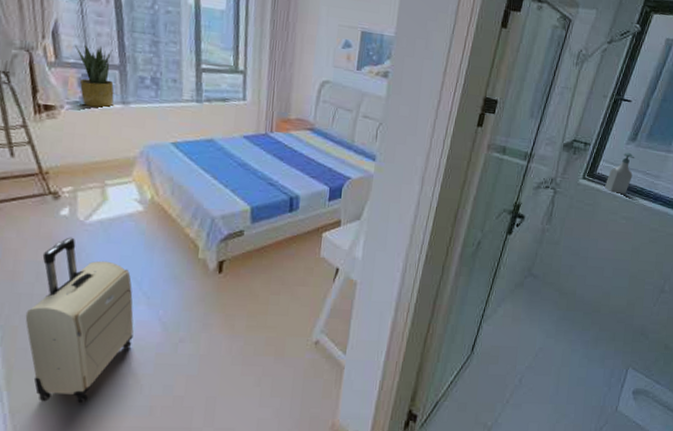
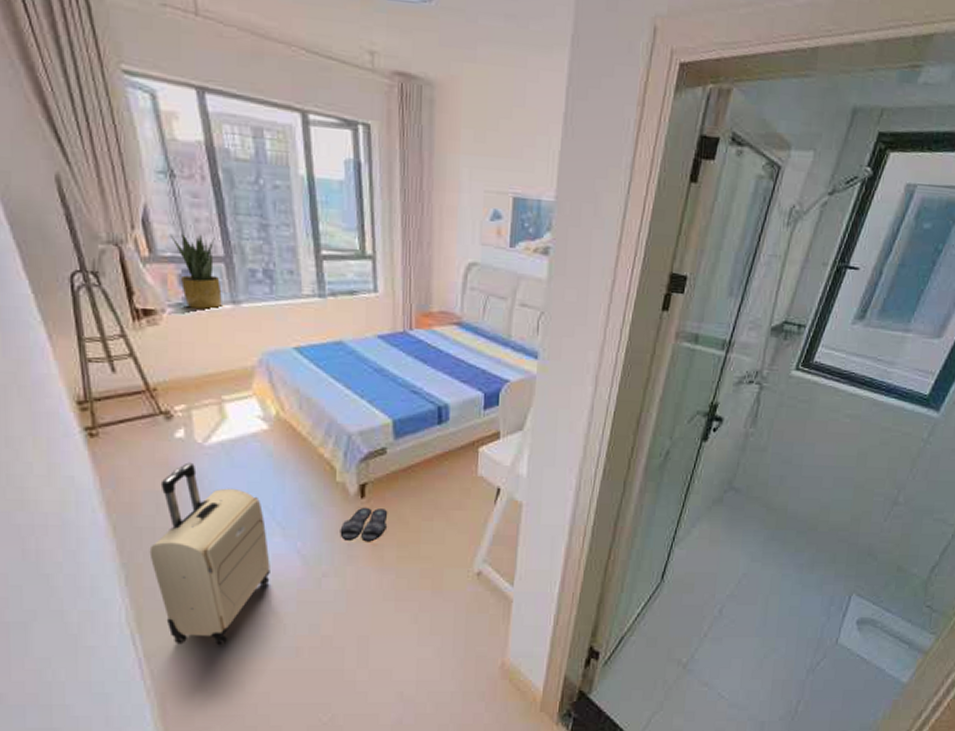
slippers: none [198,281,240,312] -> present [340,507,387,542]
soap bottle: present [604,152,635,194] -> none [823,334,863,387]

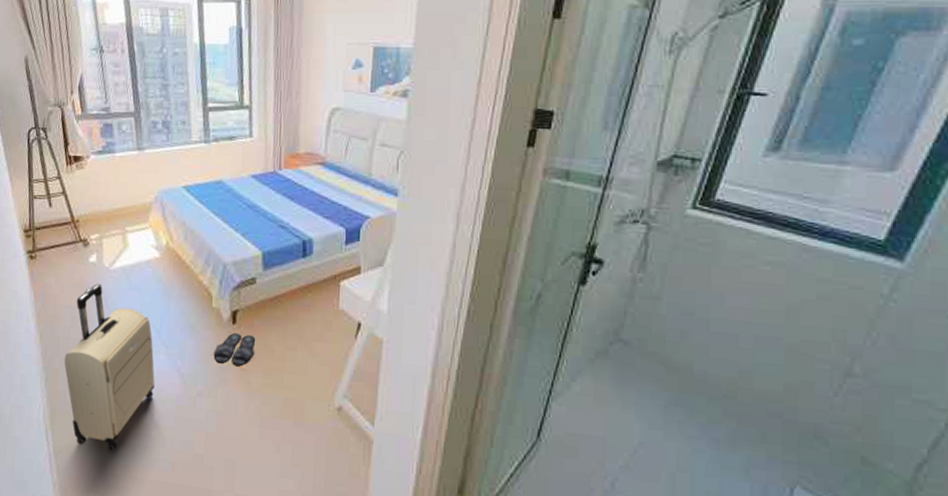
planter: present [171,234,222,309] -> none [97,95,131,155]

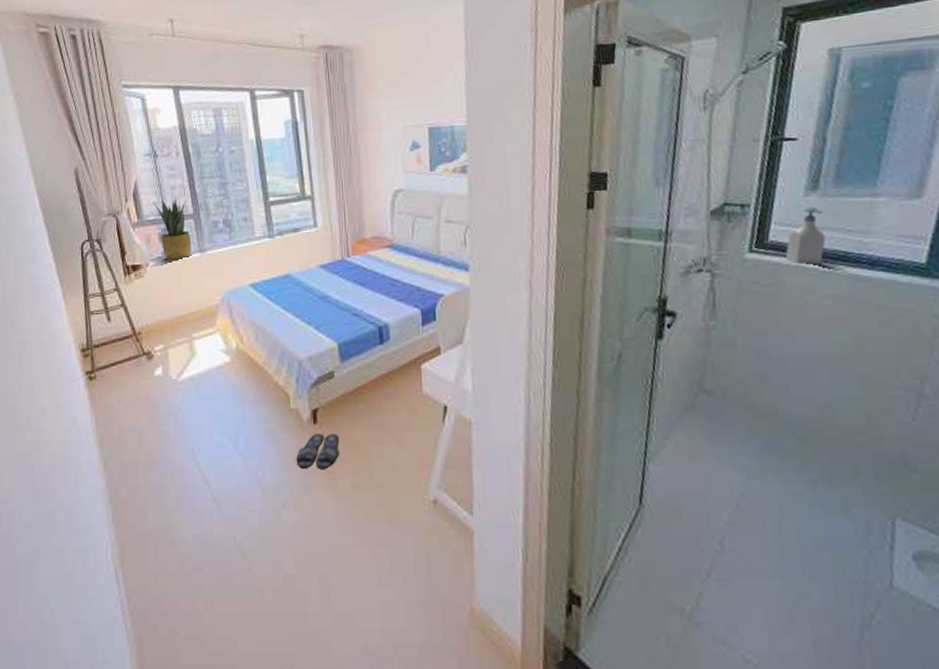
suitcase: present [64,283,155,452] -> none [132,398,235,586]
planter: none [97,95,131,155] -> present [154,198,192,260]
soap bottle: none [729,167,781,228] -> present [784,206,826,265]

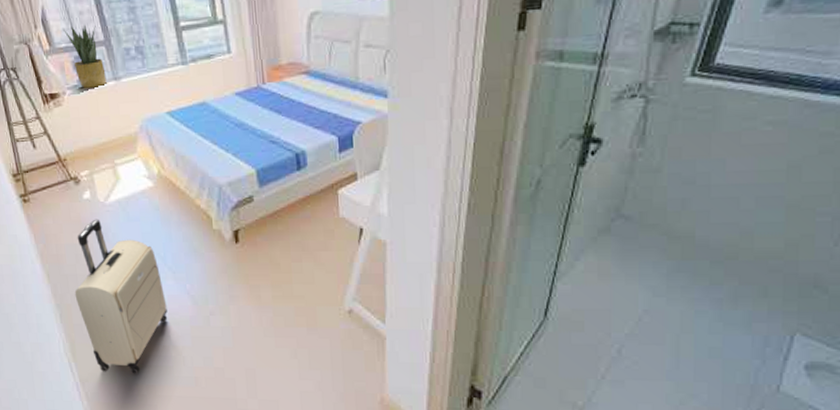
suitcase: none [132,398,235,586] -> present [74,219,168,374]
slippers: present [296,433,339,470] -> none [220,251,260,283]
soap bottle: present [784,206,826,265] -> none [729,24,783,89]

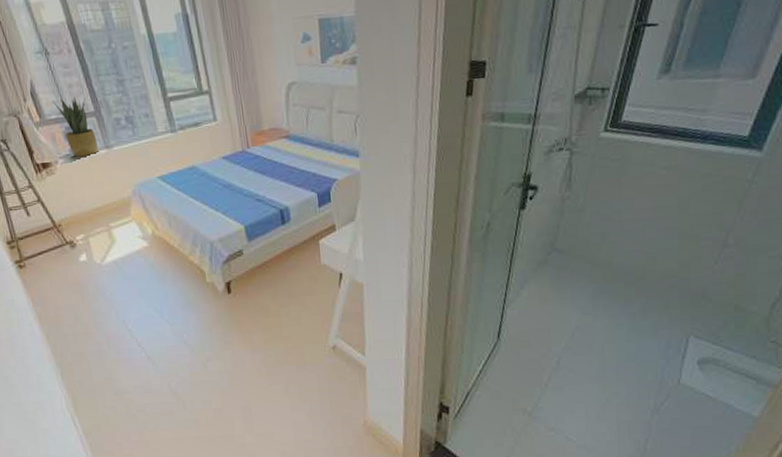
suitcase: present [74,219,168,374] -> none [74,279,167,423]

